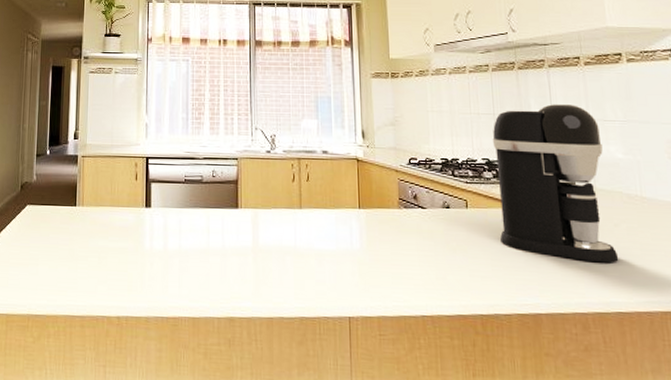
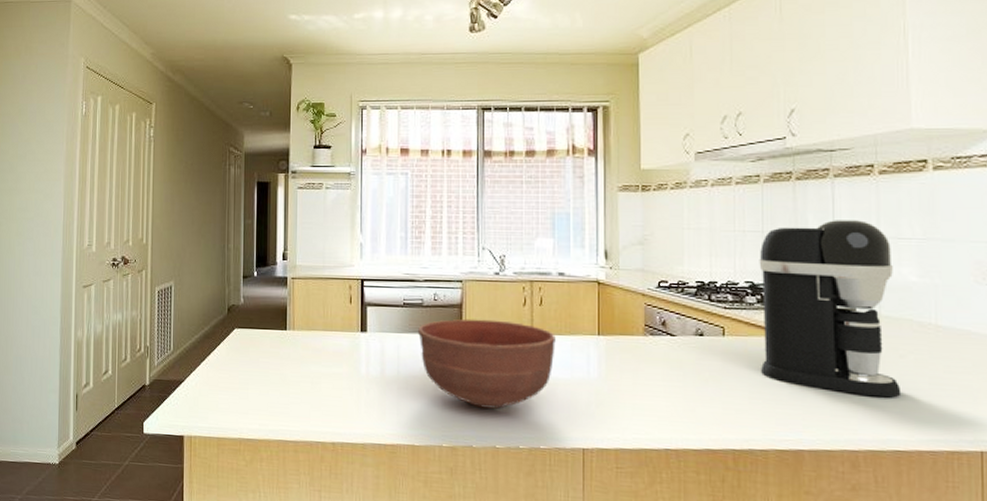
bowl: none [198,194,322,280] -> present [418,318,555,409]

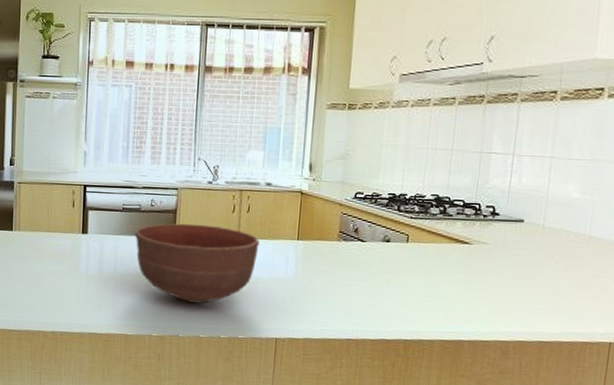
coffee maker: present [759,220,902,398] -> none [436,141,562,297]

